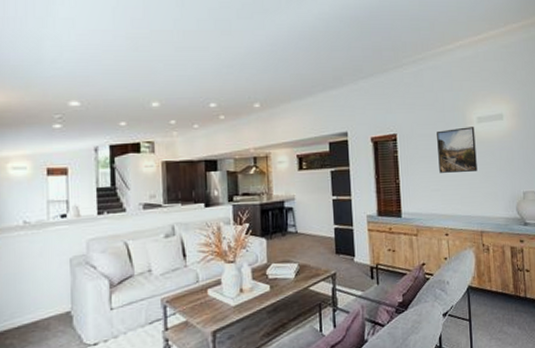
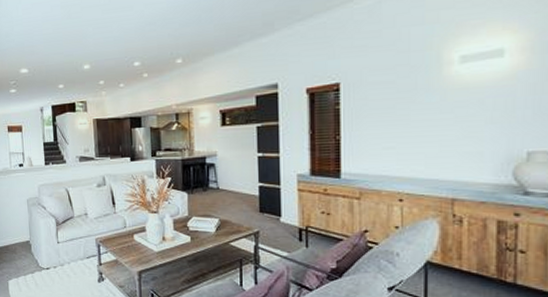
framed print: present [437,127,478,173] -> none [396,68,455,128]

